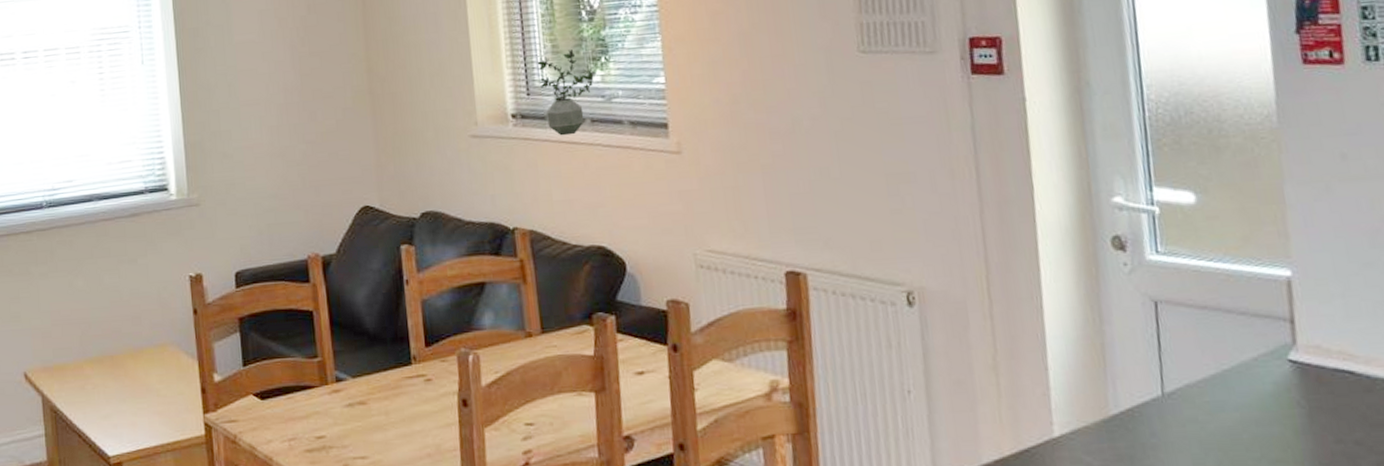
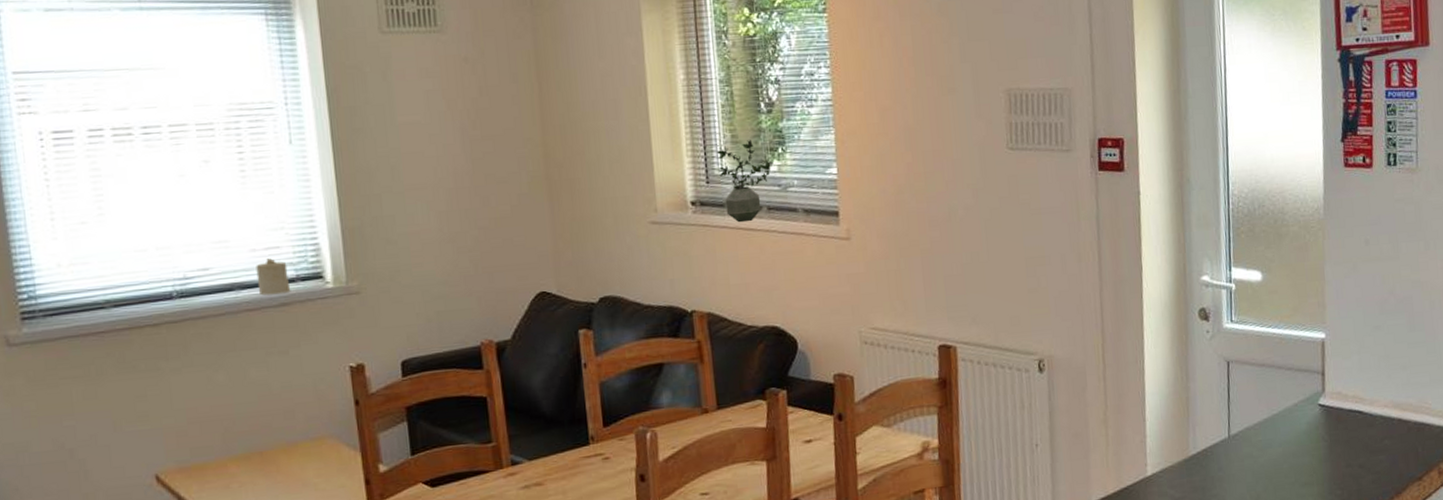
candle: none [111,171,140,207] -> present [256,258,291,296]

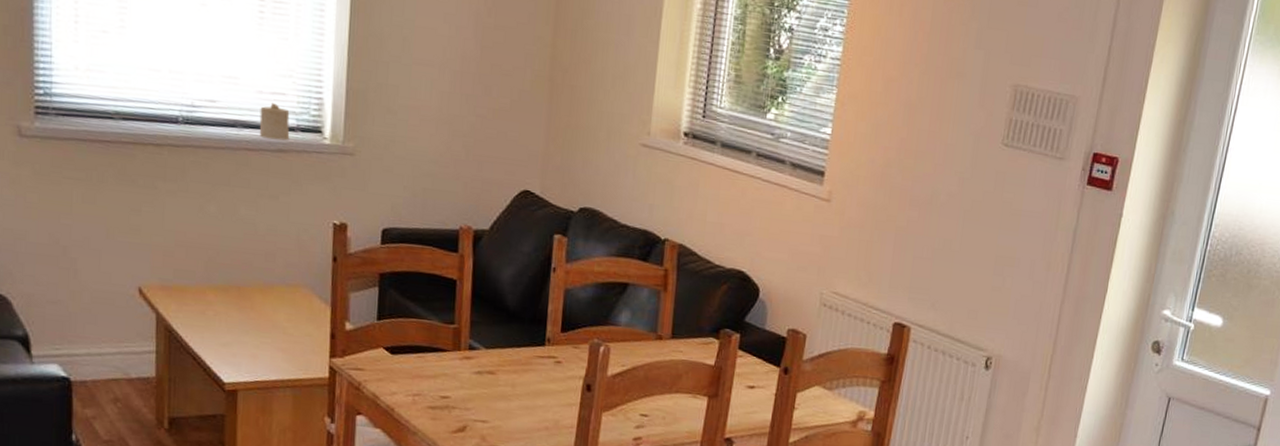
potted plant: present [717,140,771,223] -> none [716,83,769,164]

